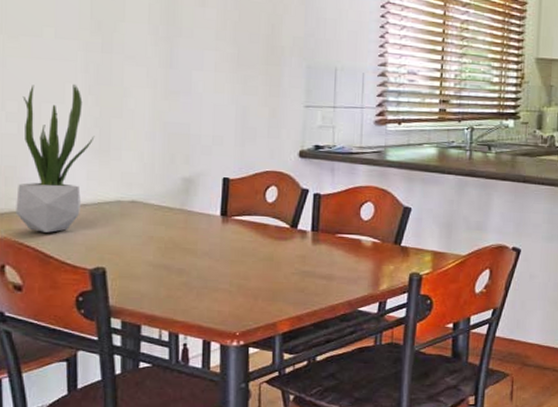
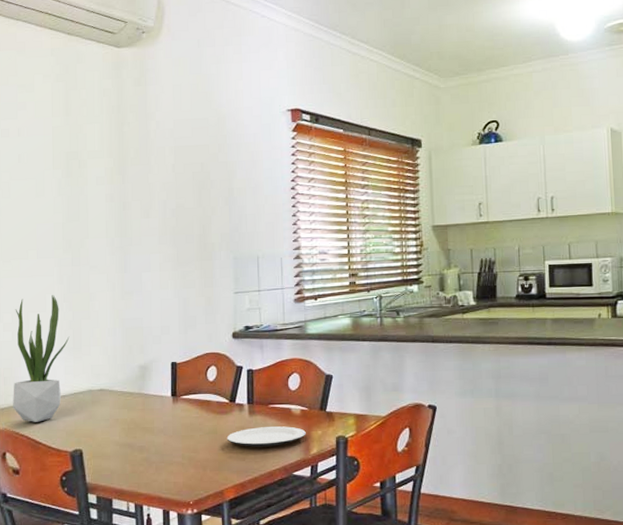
plate: none [284,257,376,279] -> present [226,426,306,447]

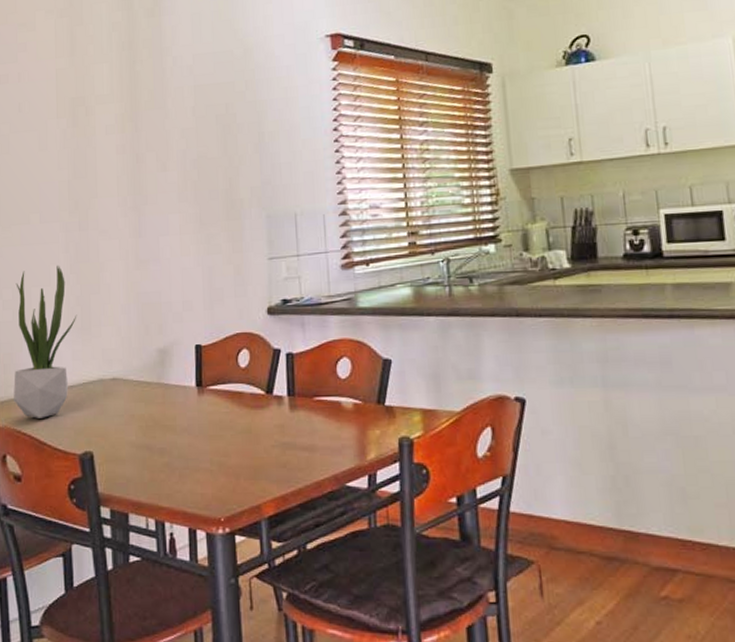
plate: present [226,426,306,447] -> none [263,424,361,450]

